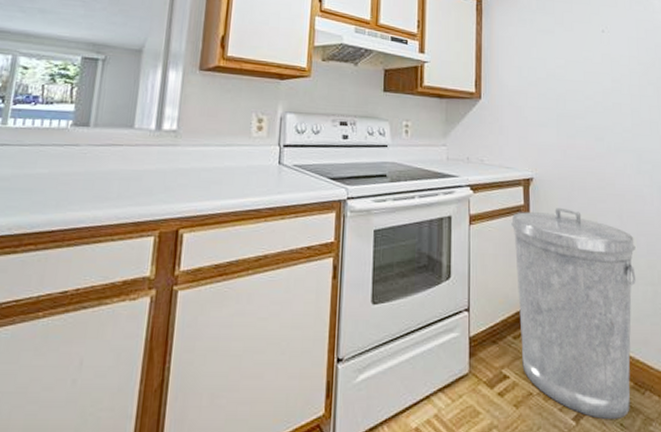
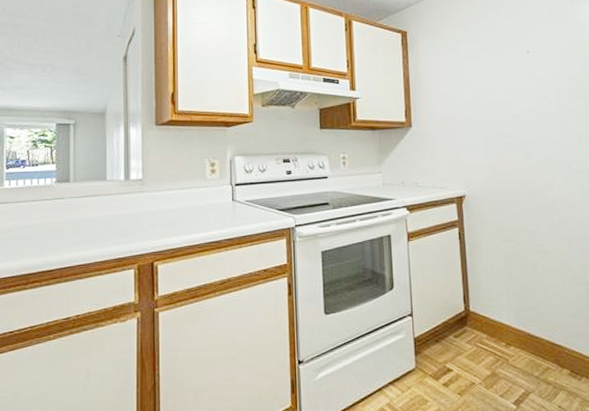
trash can: present [511,207,636,419] -> none [447,219,570,402]

